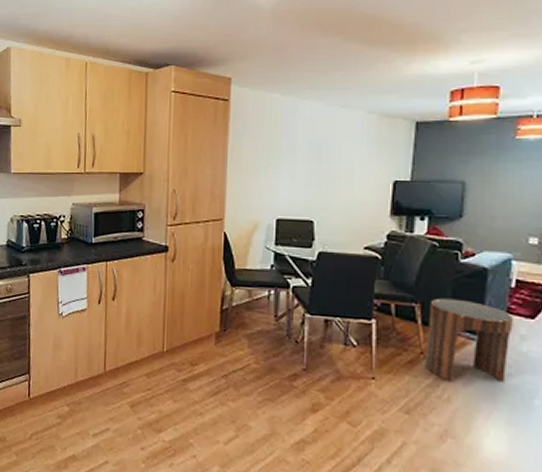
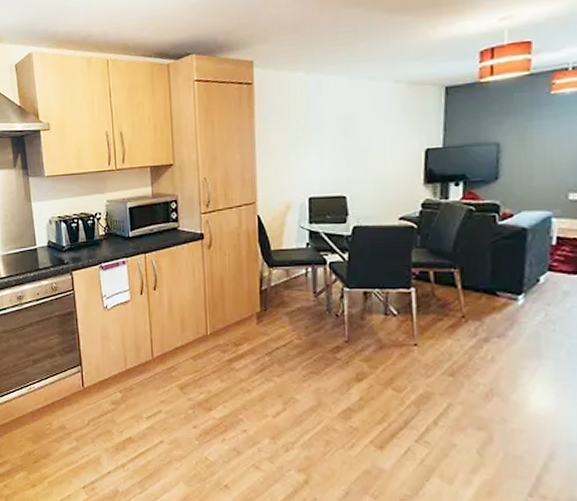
side table: present [425,298,515,382] -> none [466,261,557,343]

